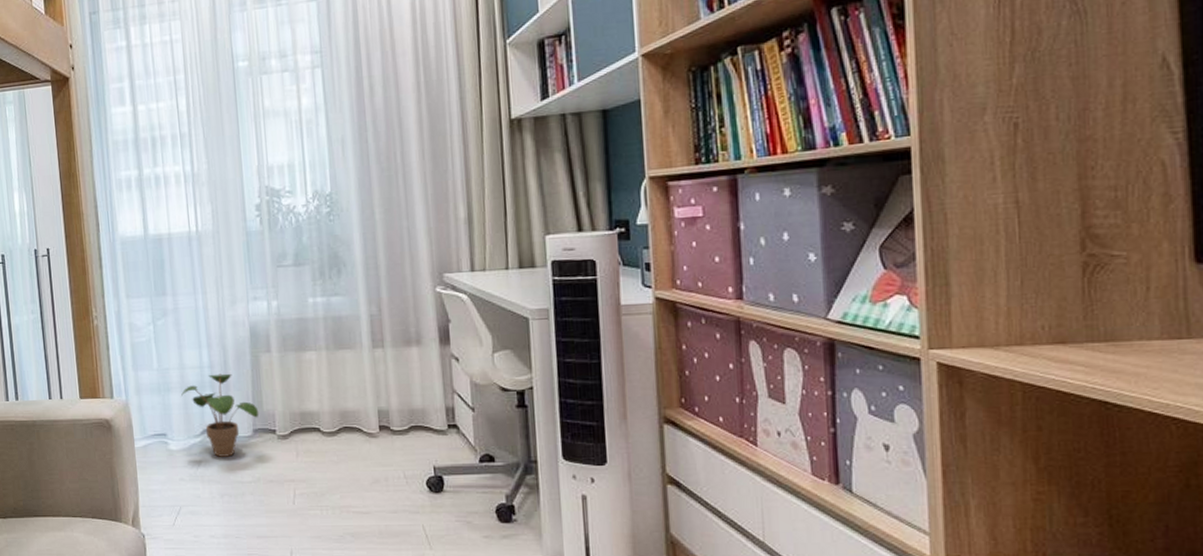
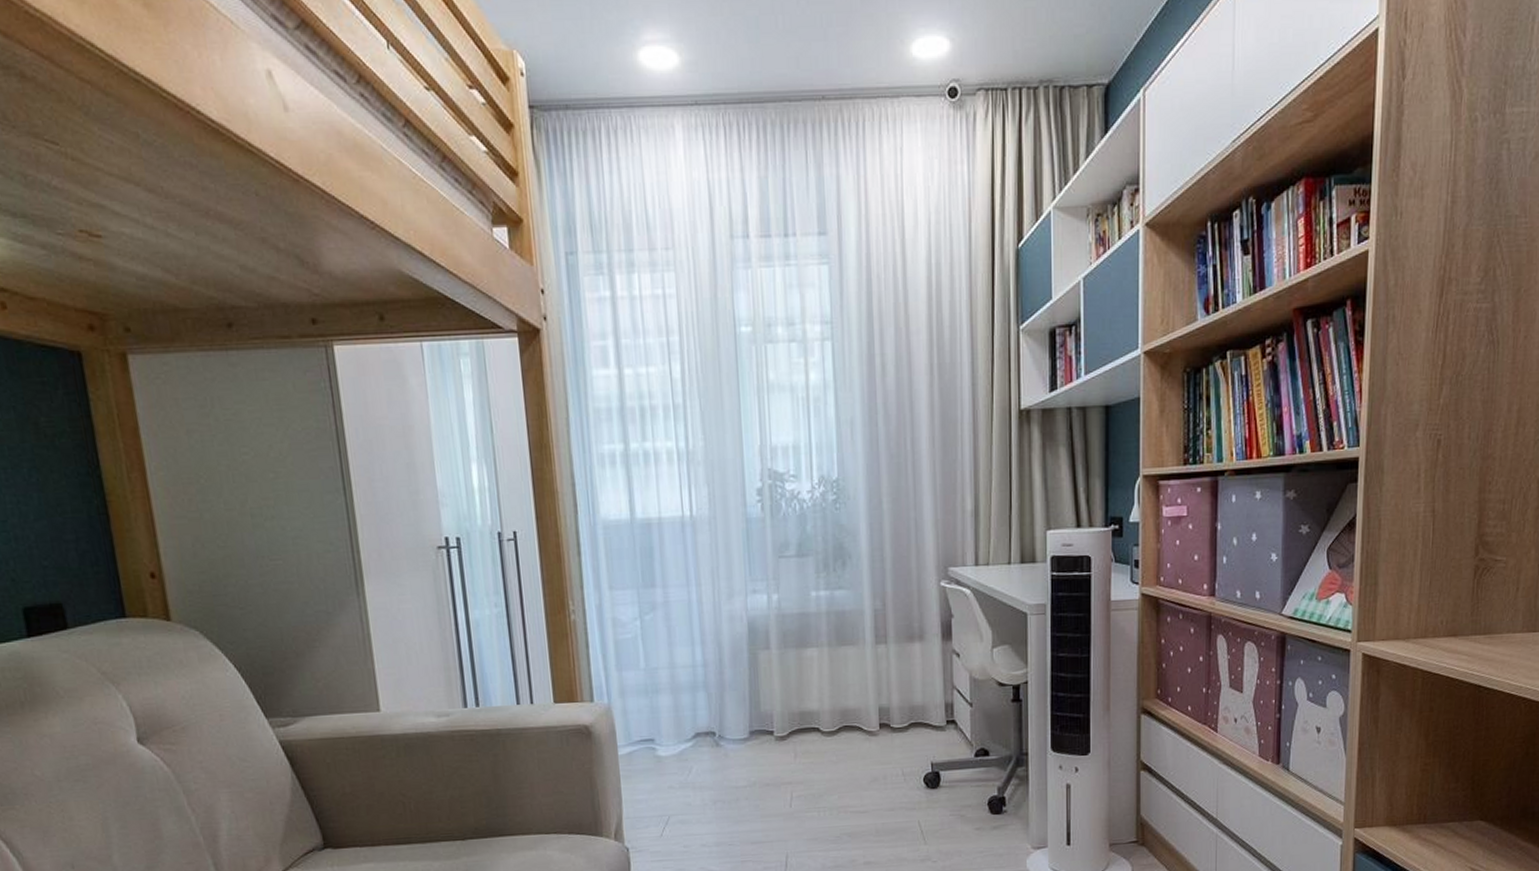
potted plant: present [181,373,260,457] -> none [671,672,757,762]

